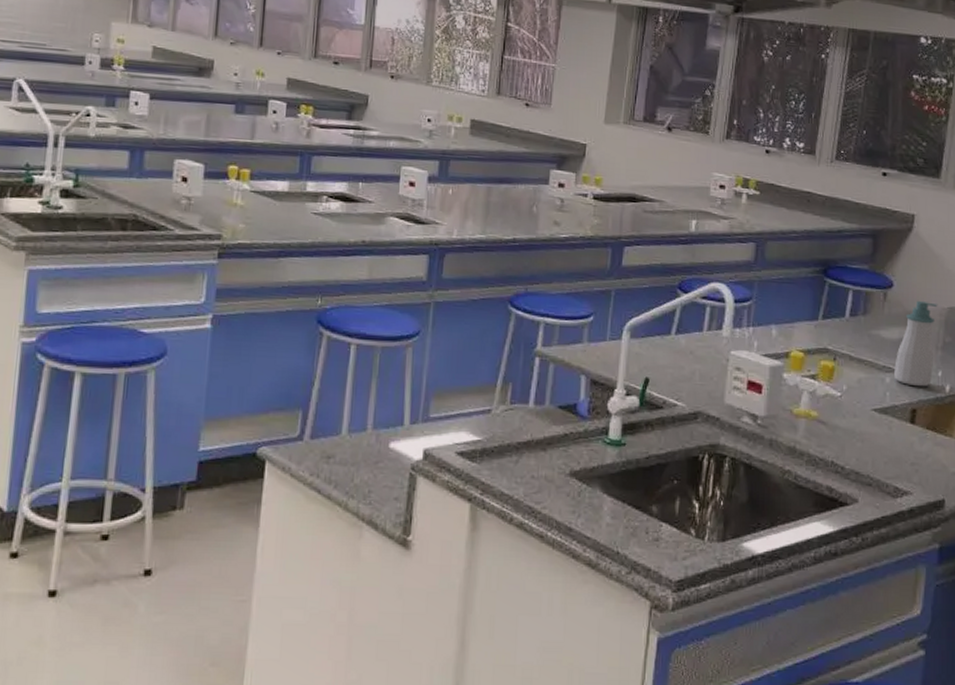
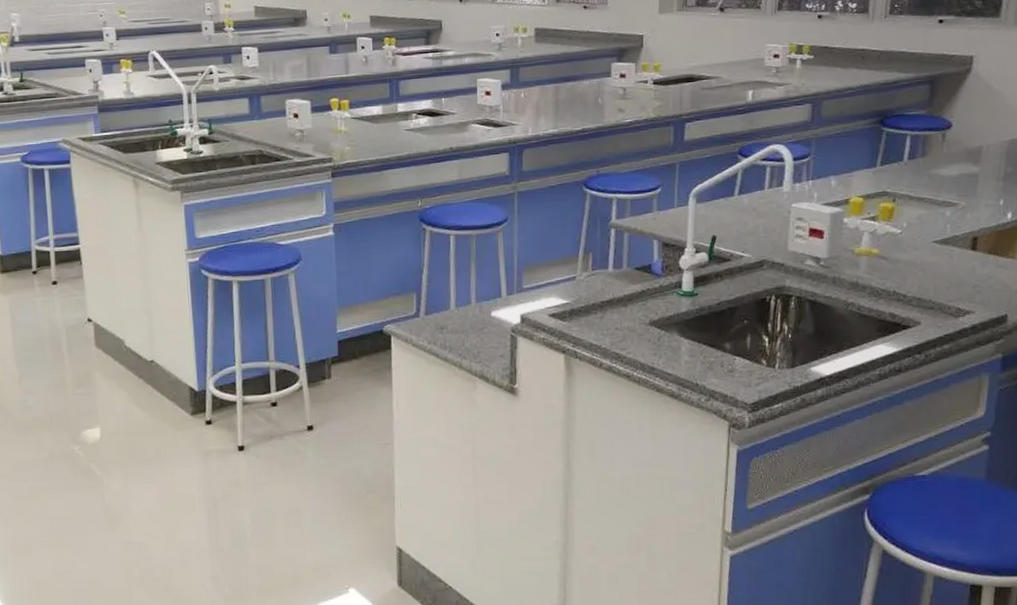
soap bottle: present [893,300,938,387] -> none [953,136,999,217]

